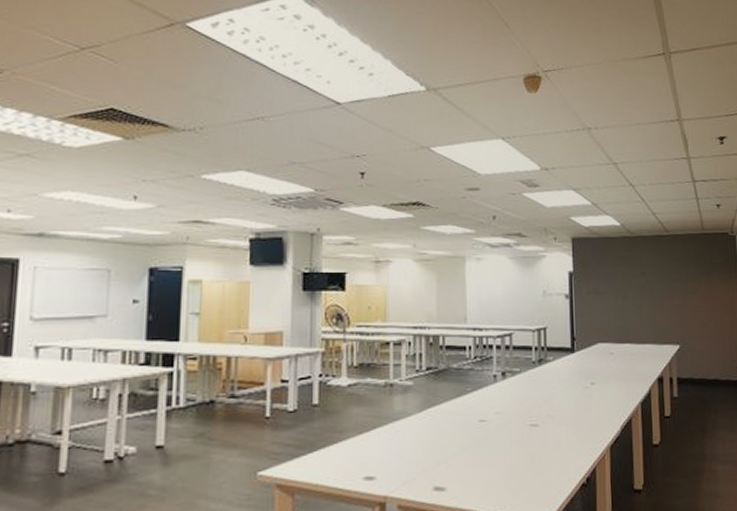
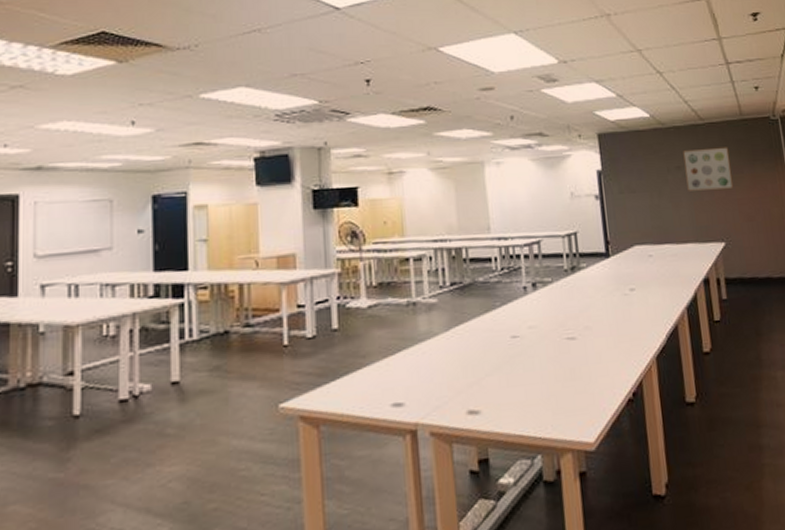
wall art: none [648,257,691,296] -> present [683,147,734,191]

